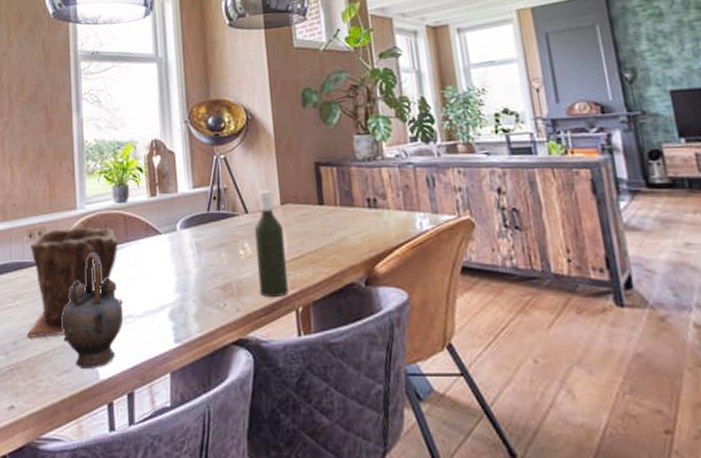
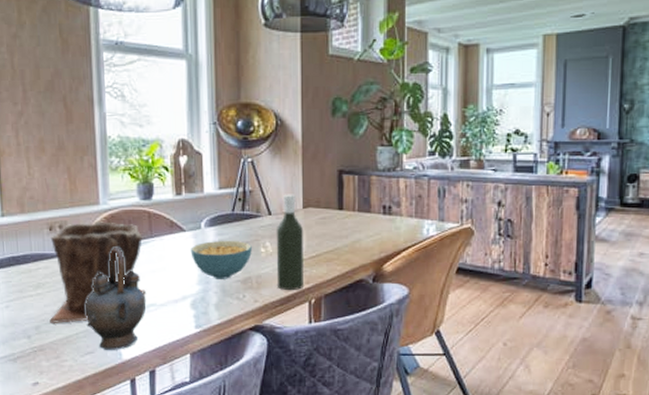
cereal bowl: none [167,242,231,286] -> present [190,240,253,279]

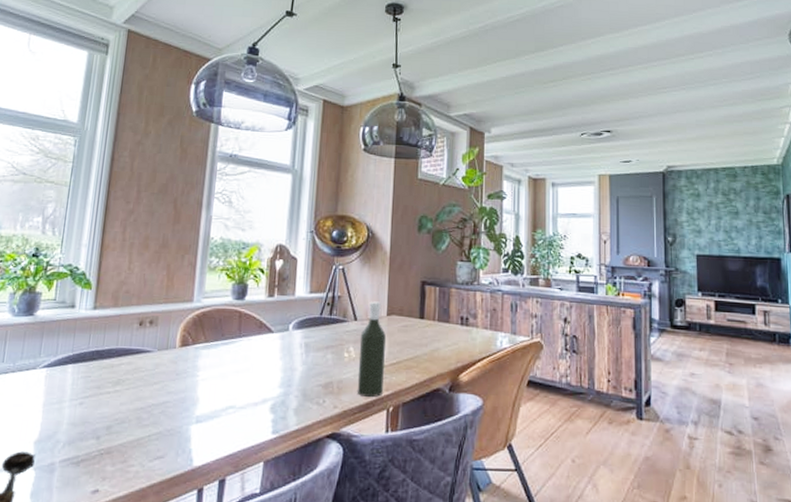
plant pot: present [50,220,146,323] -> none [123,317,232,424]
teapot: present [85,248,146,350] -> none [161,346,226,456]
cereal bowl: present [190,240,253,279] -> none [276,343,337,383]

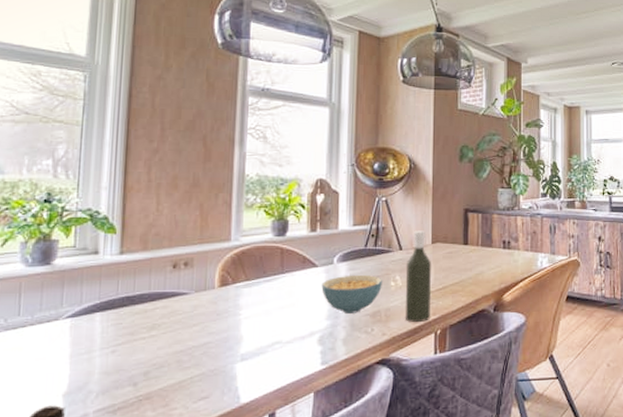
cereal bowl: none [276,343,337,383] -> present [321,274,383,314]

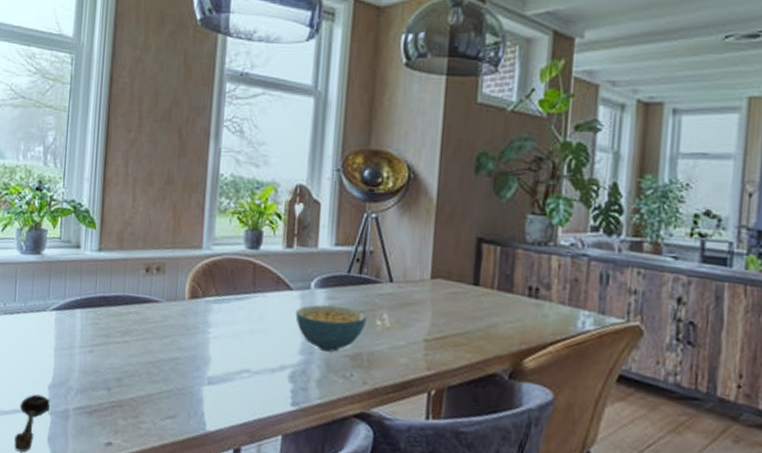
bottle: present [405,230,431,322] -> none [392,259,429,376]

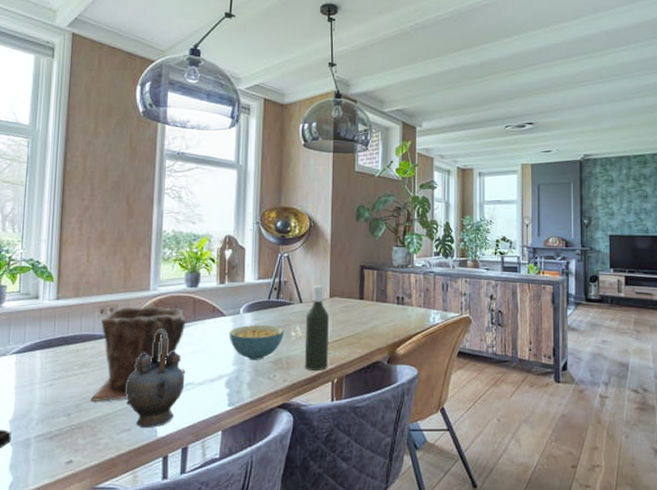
plant pot: none [133,266,246,380] -> present [91,304,187,401]
teapot: none [172,299,240,419] -> present [126,330,185,428]
bottle: none [392,259,429,376] -> present [304,285,329,370]

